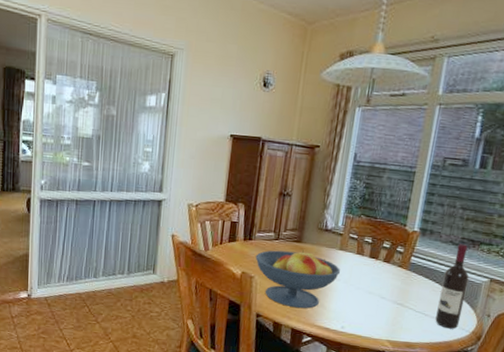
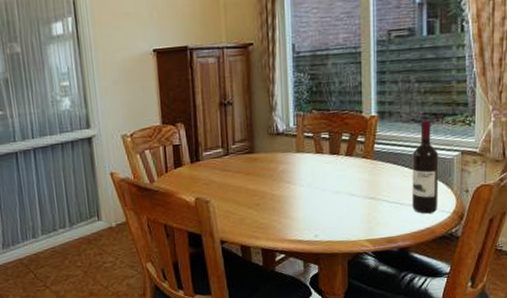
fruit bowl: present [255,249,340,309] -> none [207,160,301,226]

